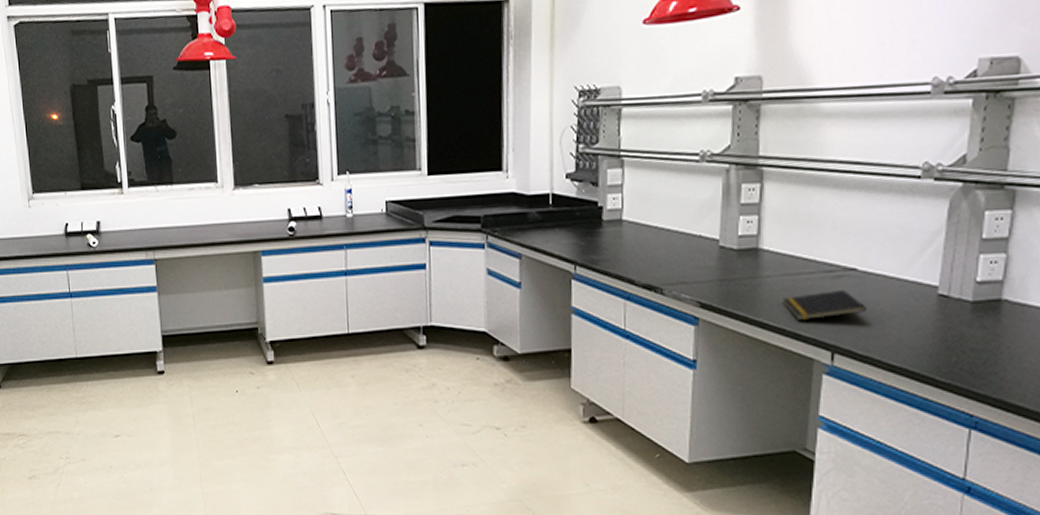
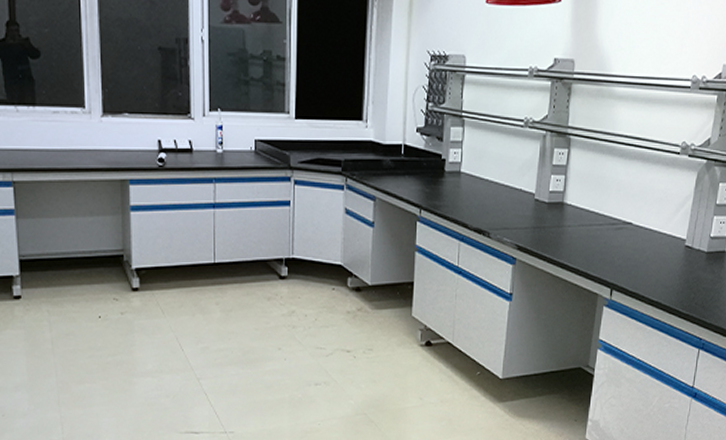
notepad: present [782,289,867,321] -> none [578,239,637,264]

